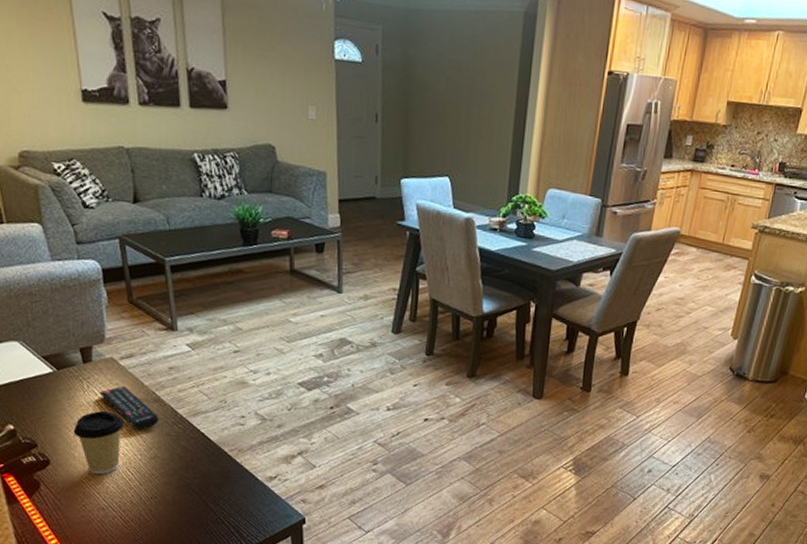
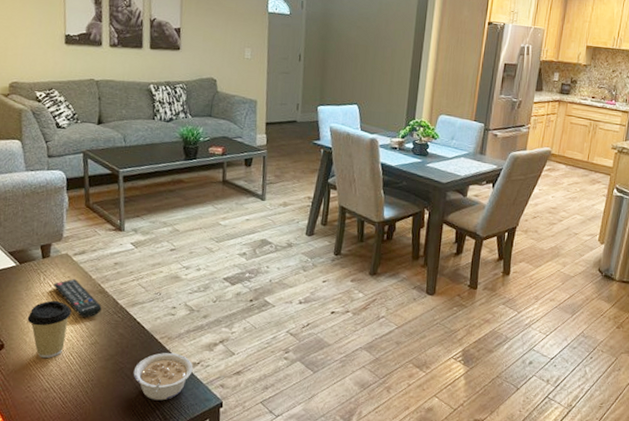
legume: none [201,466,270,518] -> present [133,353,193,401]

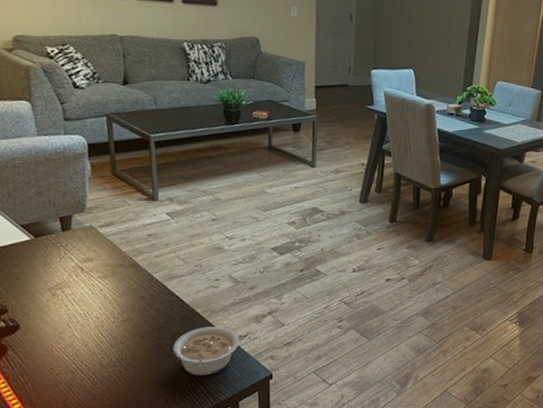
coffee cup: present [27,301,72,359] -> none [46,276,100,338]
remote control: present [53,279,102,318] -> none [76,253,135,294]

